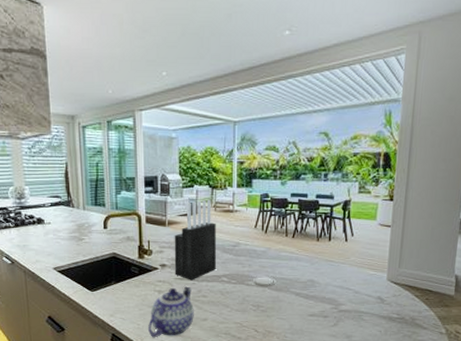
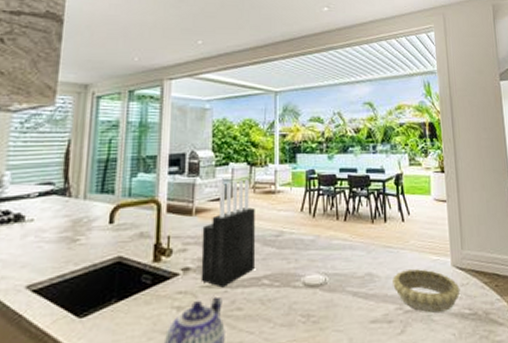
decorative bowl: none [330,280,392,314] -> present [391,269,460,313]

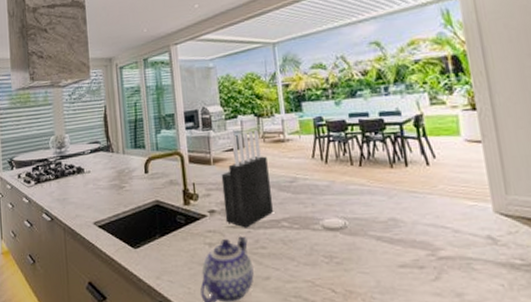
decorative bowl: present [391,269,460,313] -> none [419,215,508,261]

